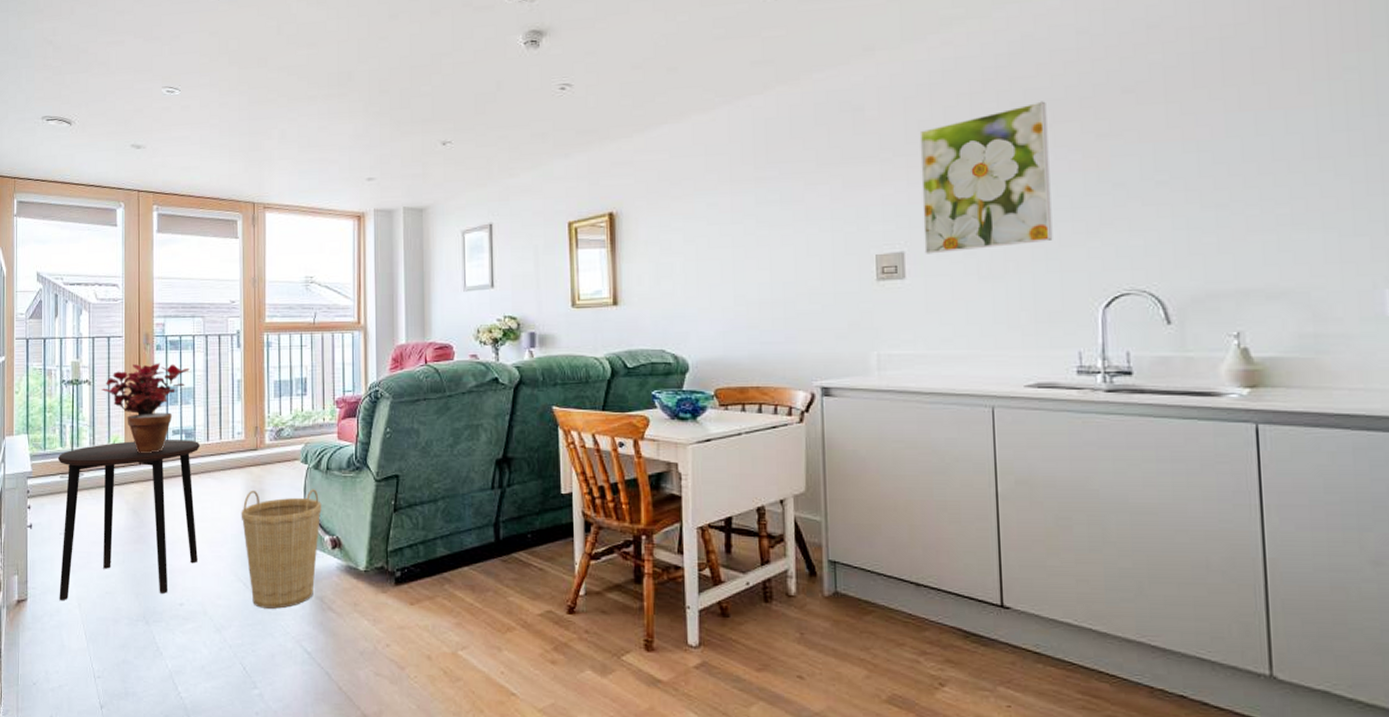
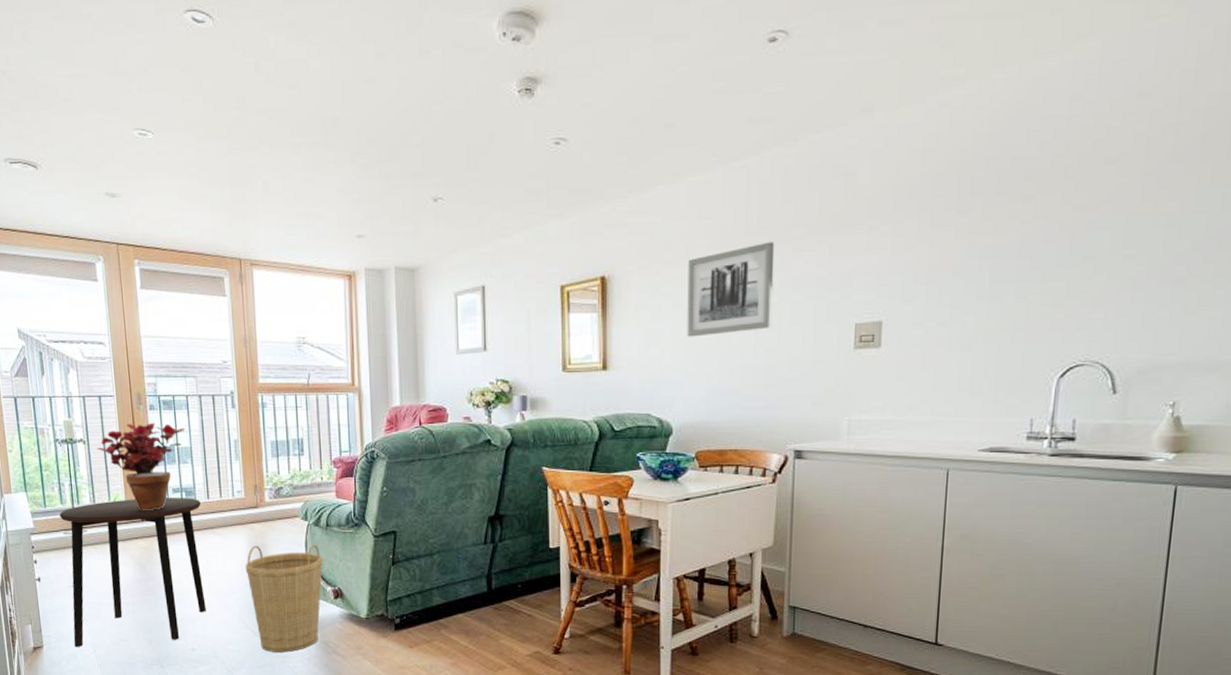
wall art: none [697,175,788,271] -> present [687,241,775,337]
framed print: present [919,101,1053,254] -> none [901,170,1032,324]

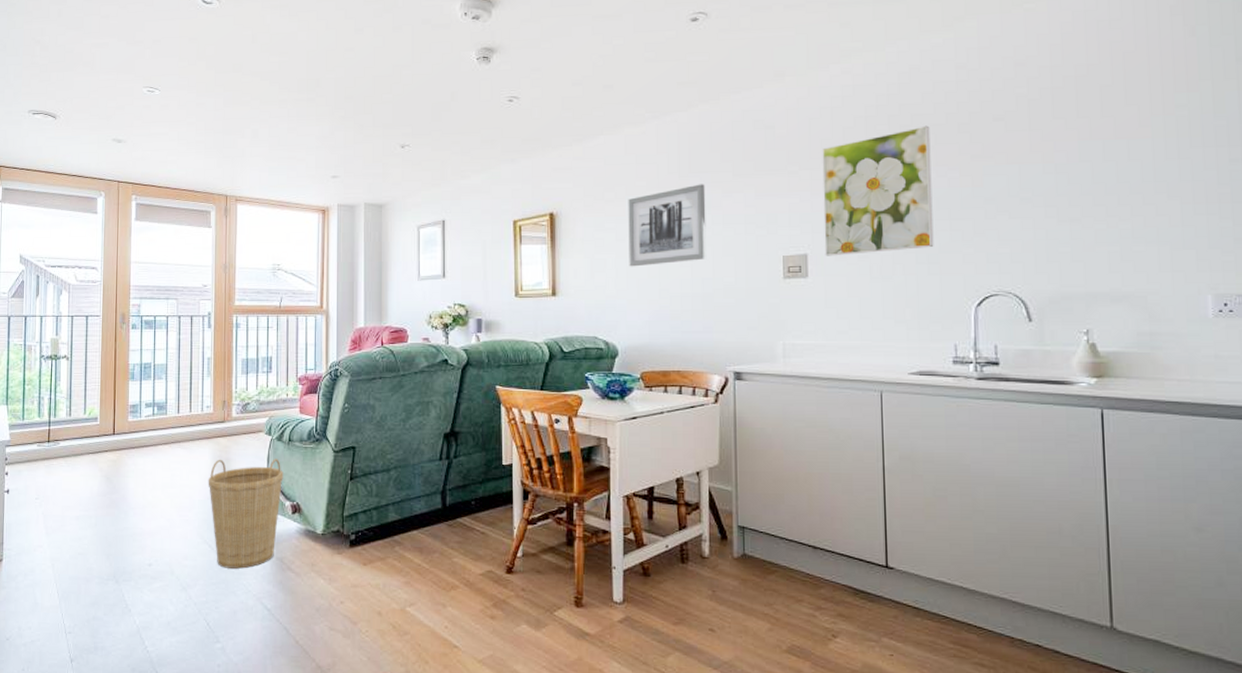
side table: present [59,498,206,648] -> none [33,412,171,562]
potted plant: present [97,422,185,511] -> none [79,340,163,425]
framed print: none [901,170,1032,324] -> present [822,125,934,256]

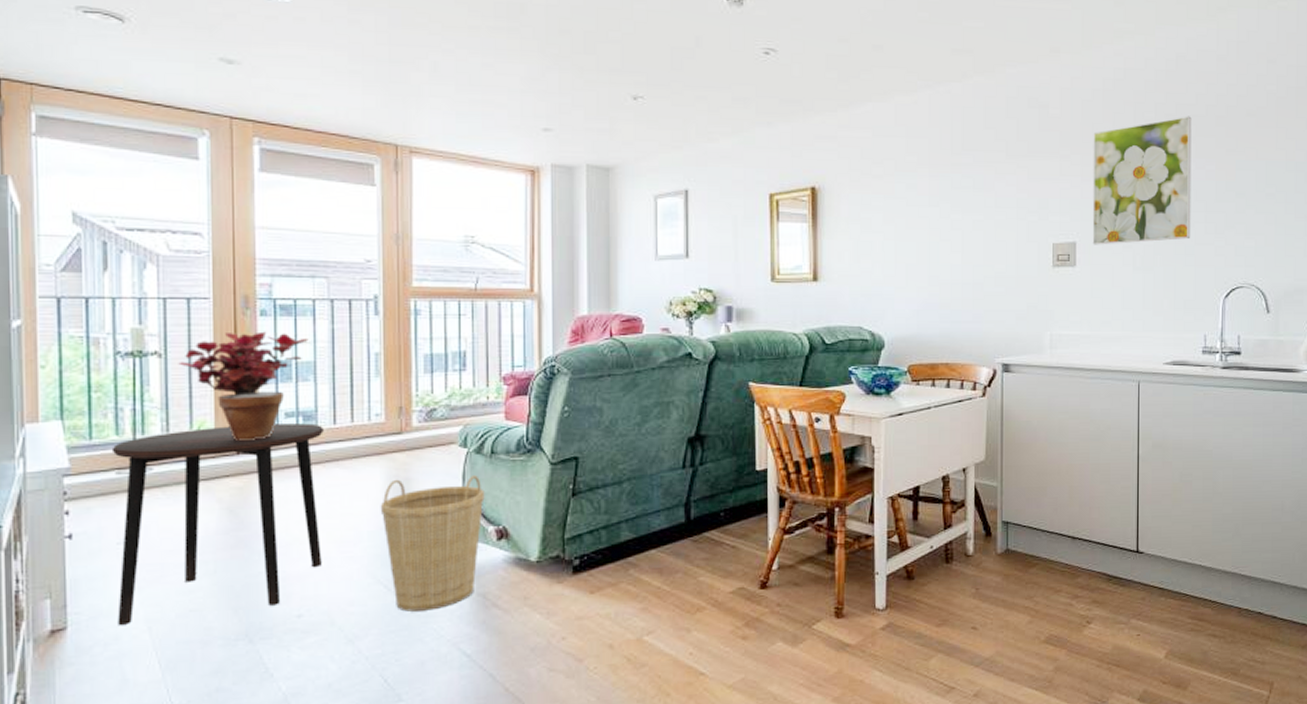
side table: none [33,412,171,562] -> present [111,423,323,626]
potted plant: none [79,340,163,425] -> present [178,331,309,442]
wall art: present [628,184,707,267] -> none [897,163,978,251]

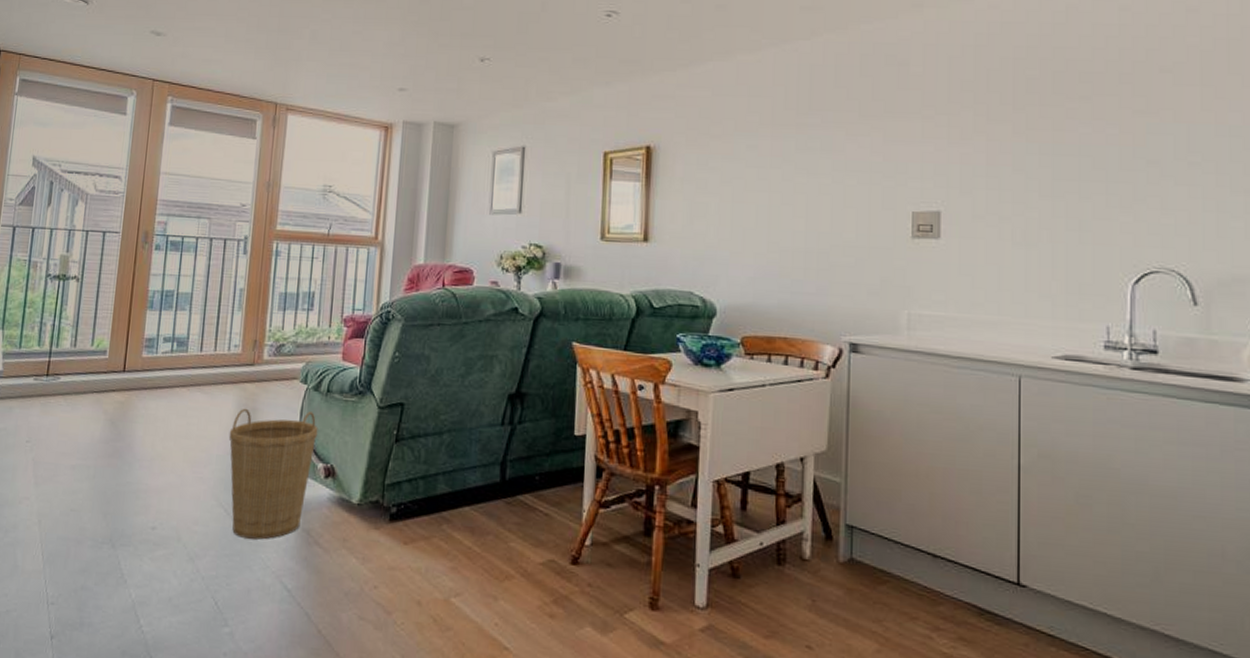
side table: present [111,423,323,626] -> none [17,345,192,517]
potted plant: present [178,331,309,442] -> none [90,263,189,361]
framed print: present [1092,116,1192,245] -> none [961,73,1087,216]

